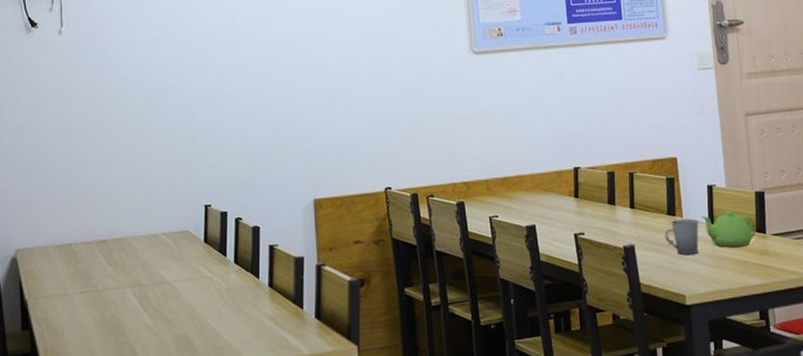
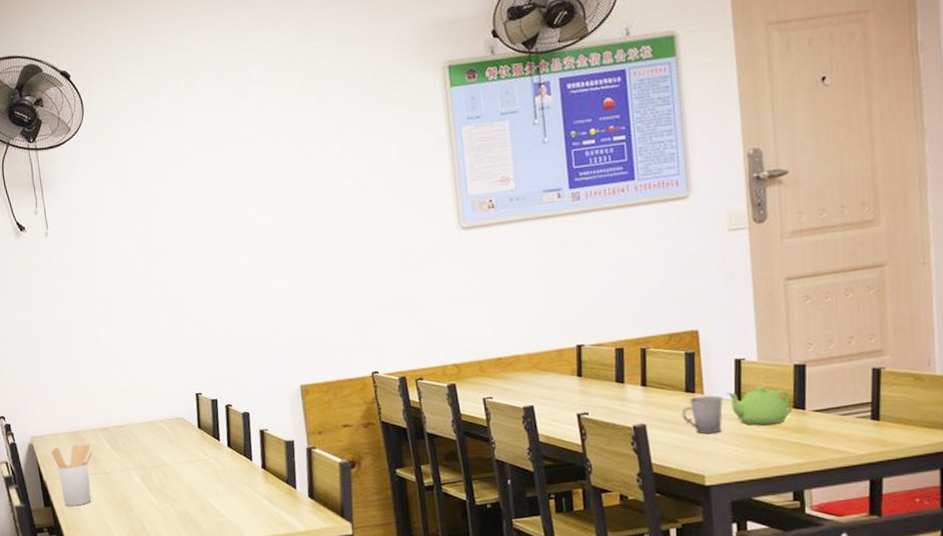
utensil holder: none [37,257,86,329] -> present [51,443,93,506]

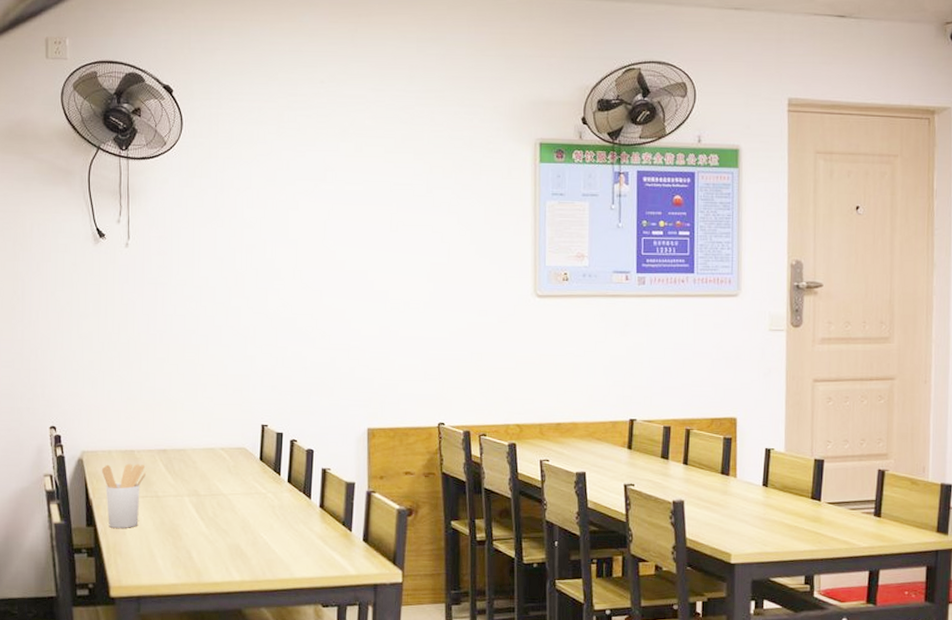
cup: present [682,395,723,434] -> none [716,479,752,515]
teapot: present [726,386,793,426] -> none [756,475,810,512]

